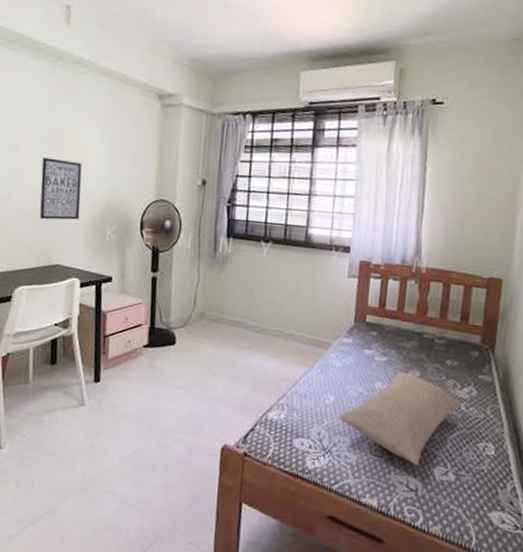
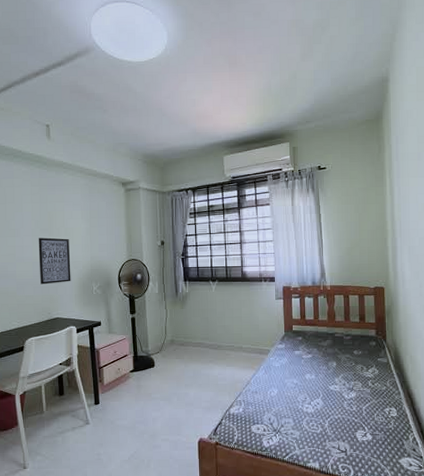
pillow: present [339,372,462,467] -> none [283,364,369,433]

